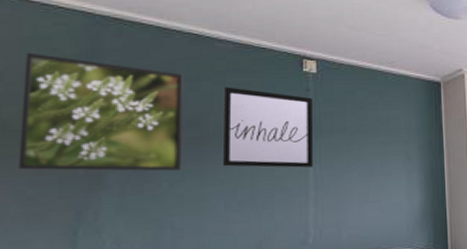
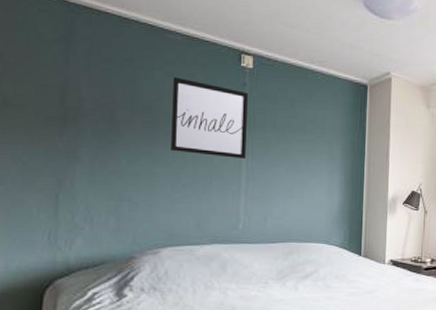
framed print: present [17,52,183,171] -> none [15,35,140,151]

